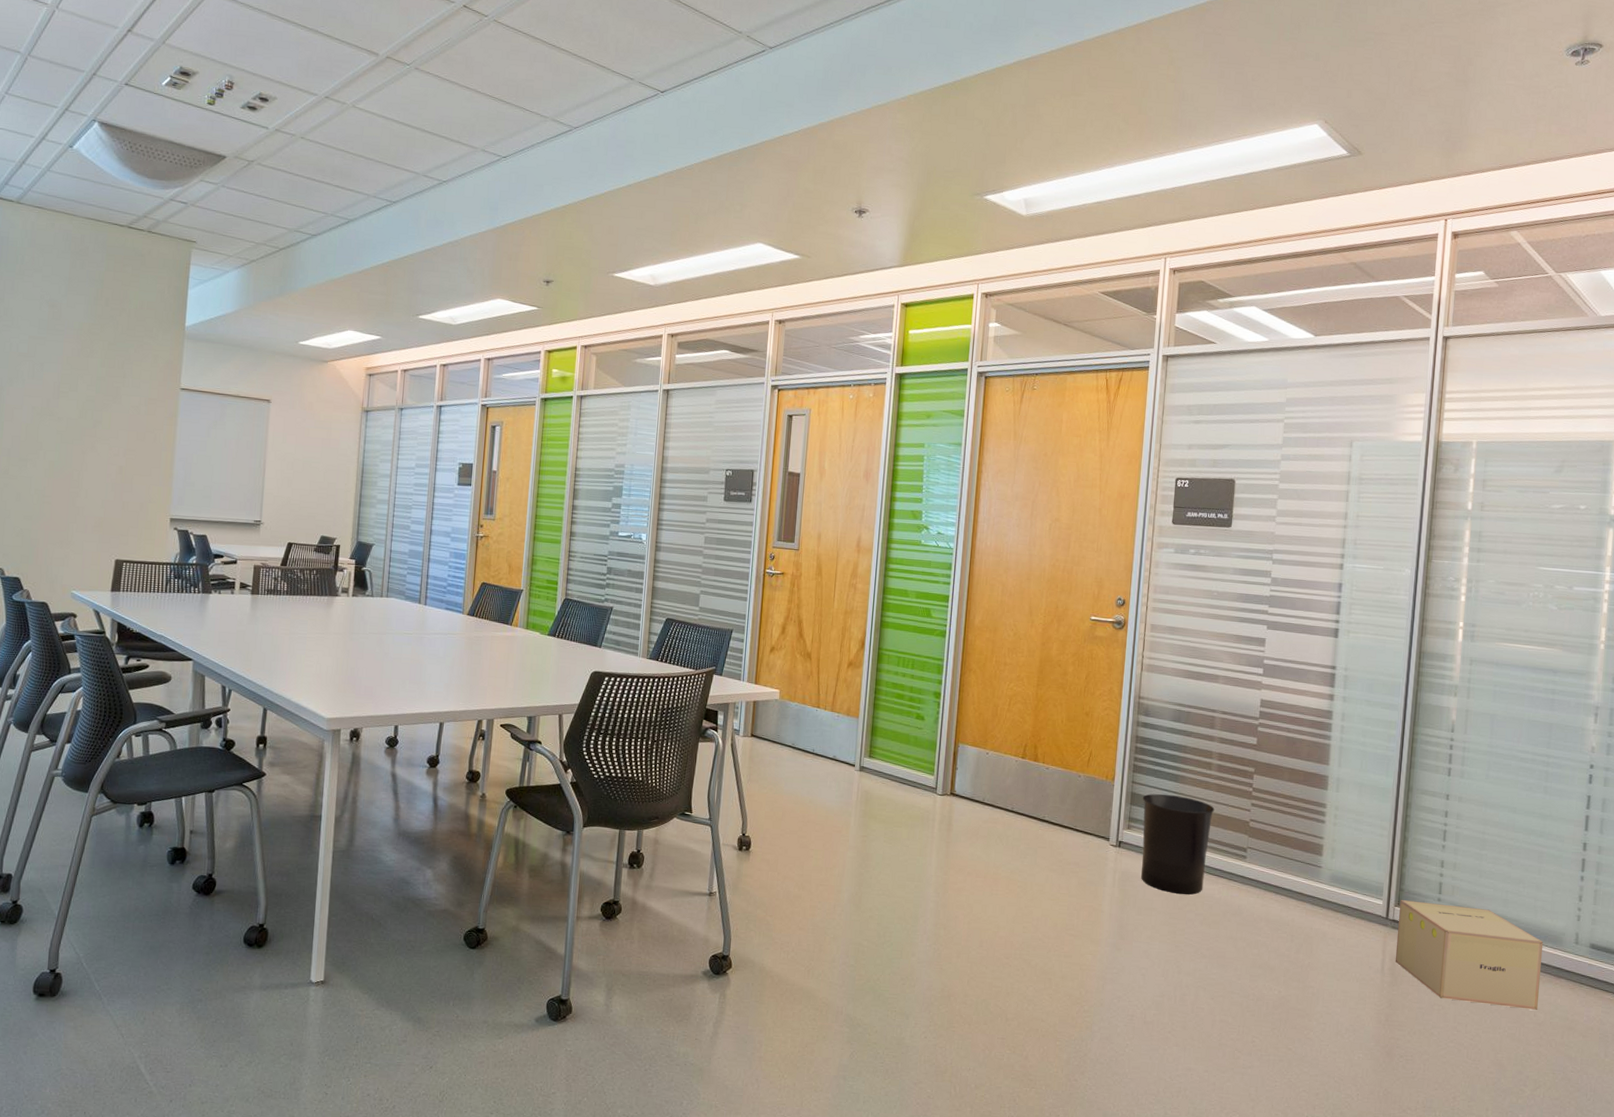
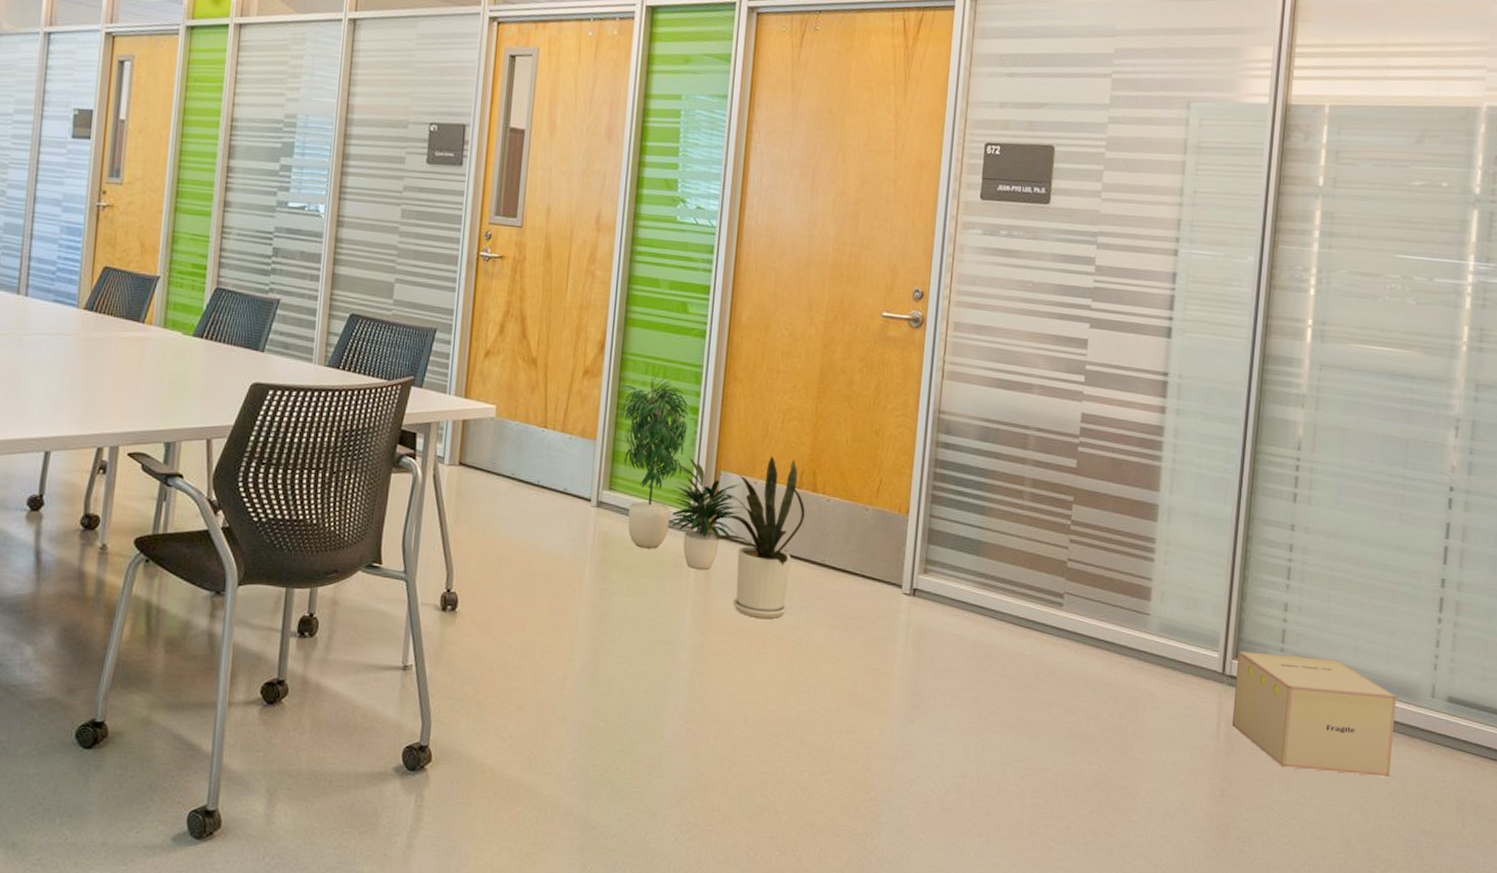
potted plant: none [877,666,976,822] -> present [619,374,741,569]
house plant: none [952,732,1028,863] -> present [712,456,805,619]
waste bin: present [1141,793,1215,895] -> none [939,529,1027,652]

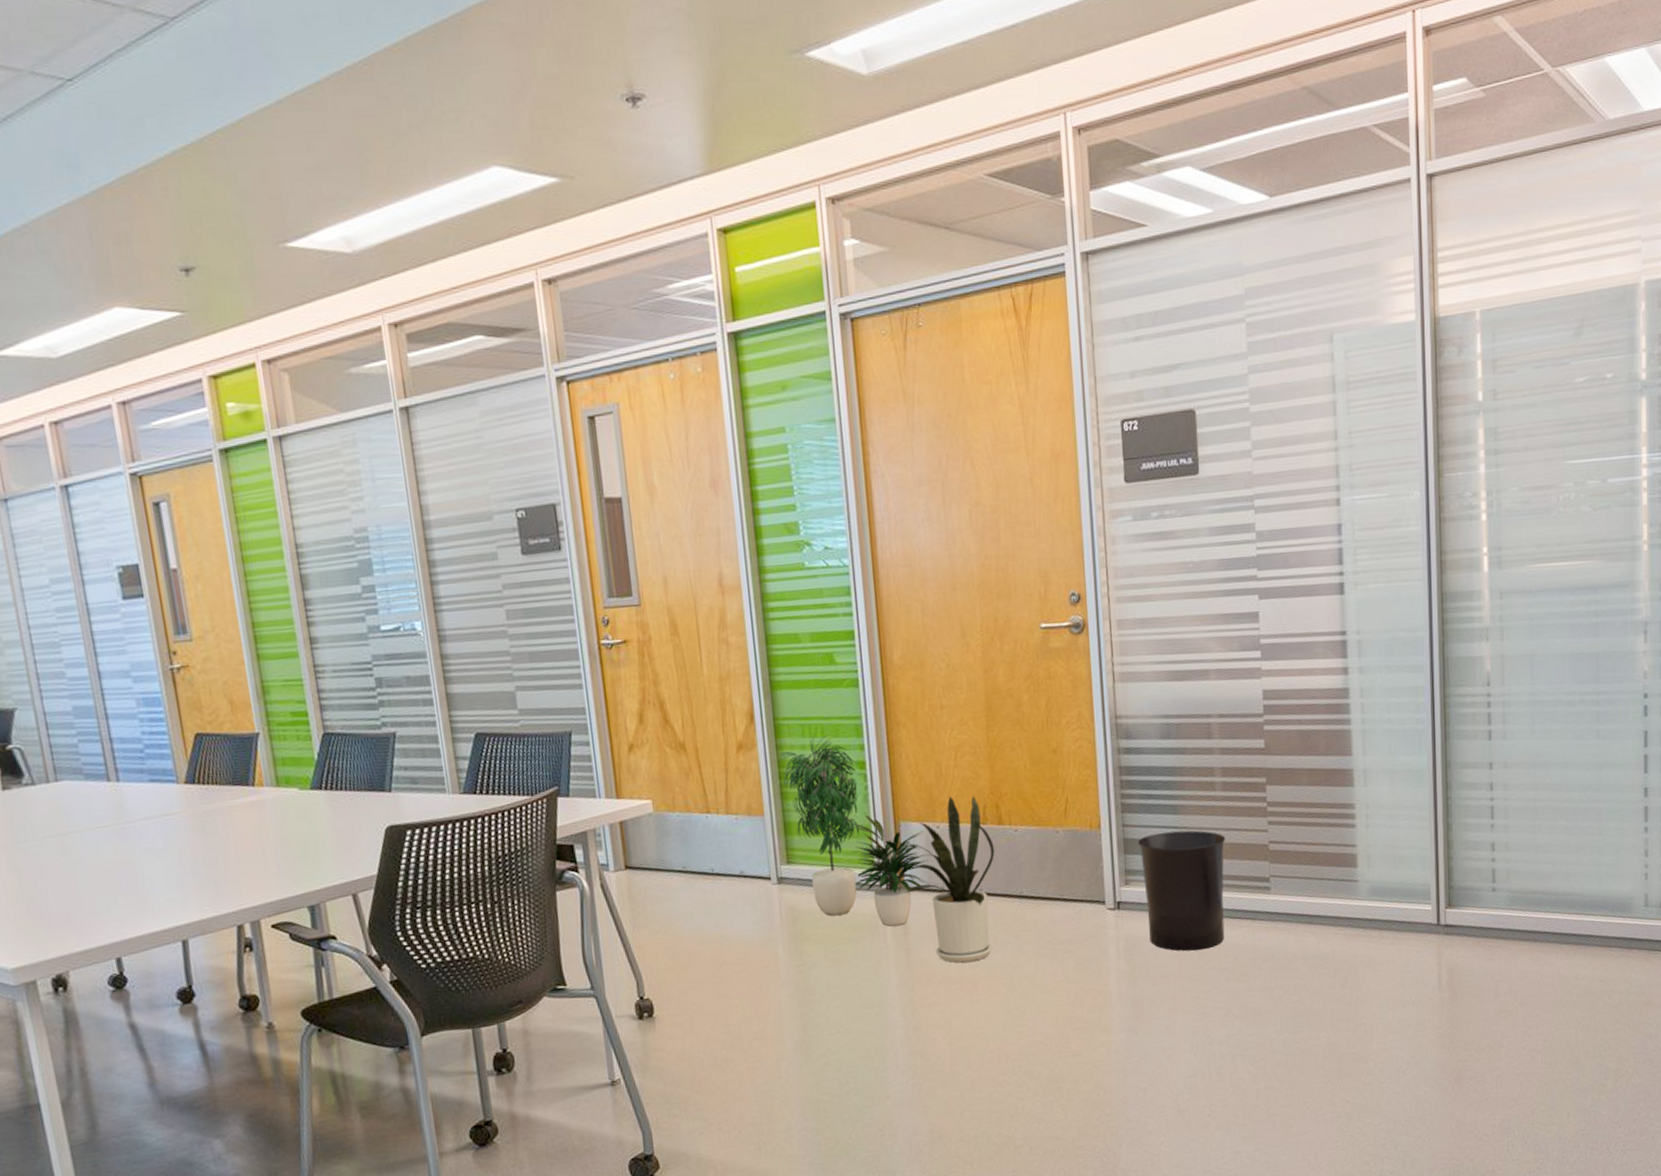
waste bin: none [939,529,1027,652] -> present [1137,830,1226,951]
cardboard box: present [1231,651,1397,777] -> none [1451,888,1612,1004]

